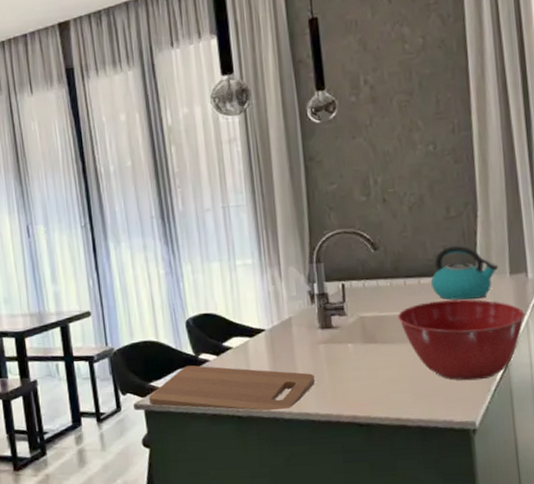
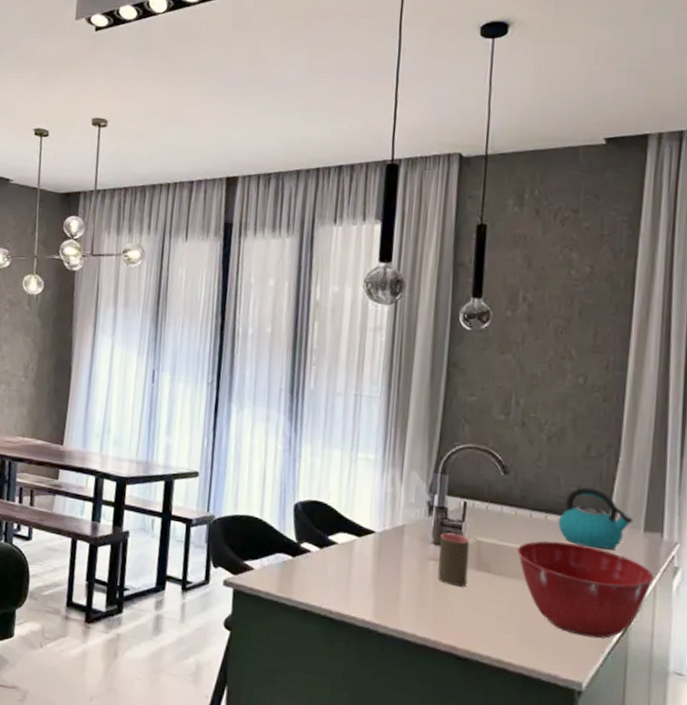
cutting board: present [149,365,315,411] -> none [240,552,418,622]
cup: none [325,314,358,362] -> present [437,532,470,587]

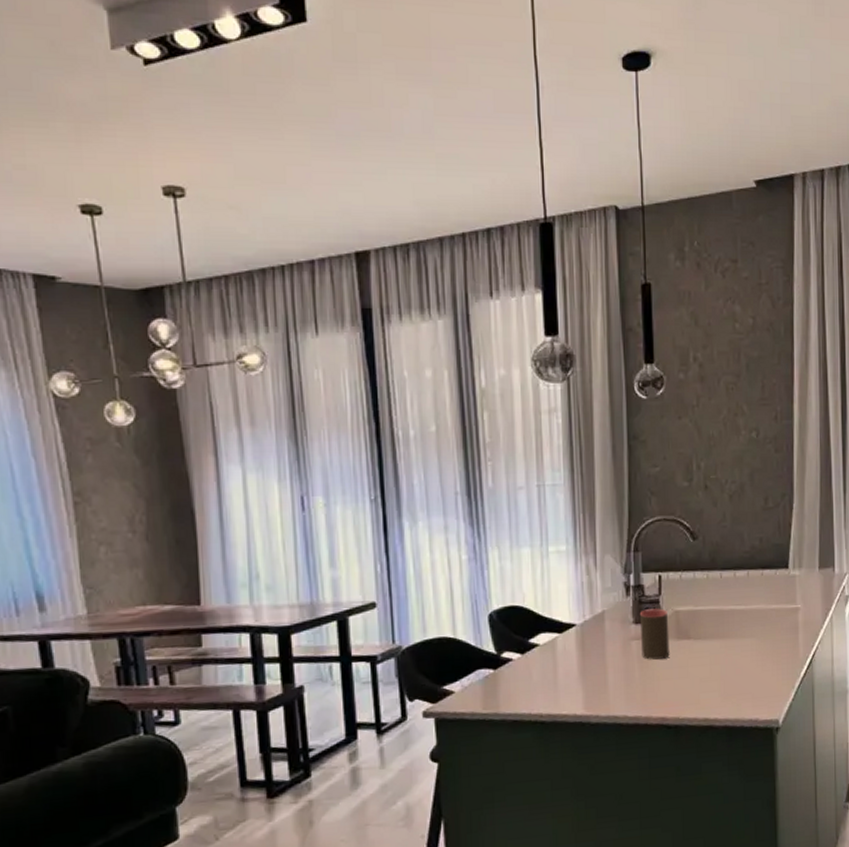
mixing bowl: present [517,541,654,639] -> none [712,593,830,678]
kettle: present [557,486,634,550] -> none [745,537,810,595]

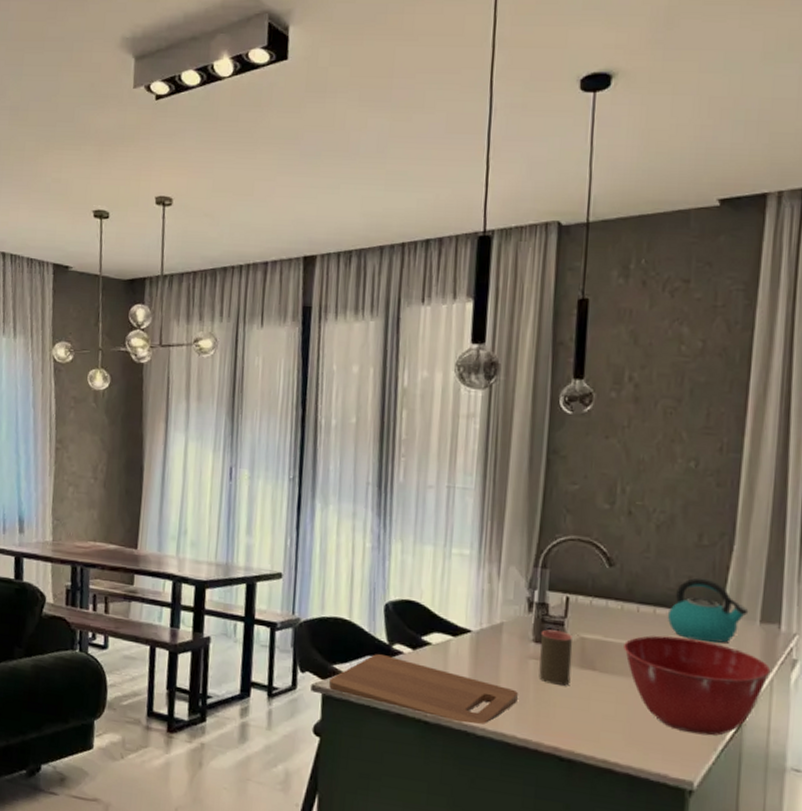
cutting board: none [441,665,625,715] -> present [329,654,518,724]
mixing bowl: none [712,593,830,678] -> present [624,635,771,736]
kettle: none [745,537,810,595] -> present [667,577,749,643]

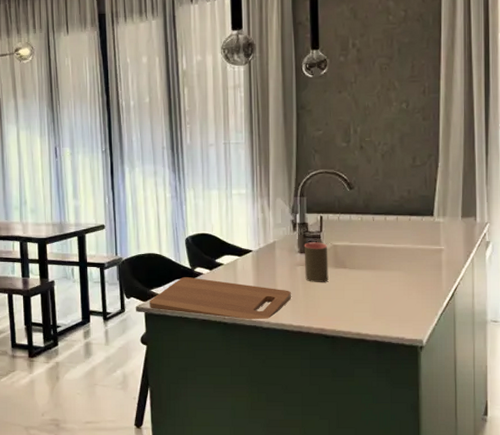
mixing bowl: present [624,635,771,736] -> none [365,236,472,305]
kettle: present [667,577,749,643] -> none [395,190,453,237]

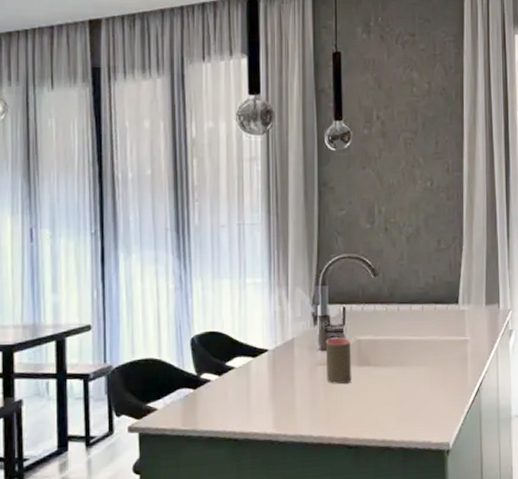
cutting board: present [149,277,291,320] -> none [145,385,311,434]

